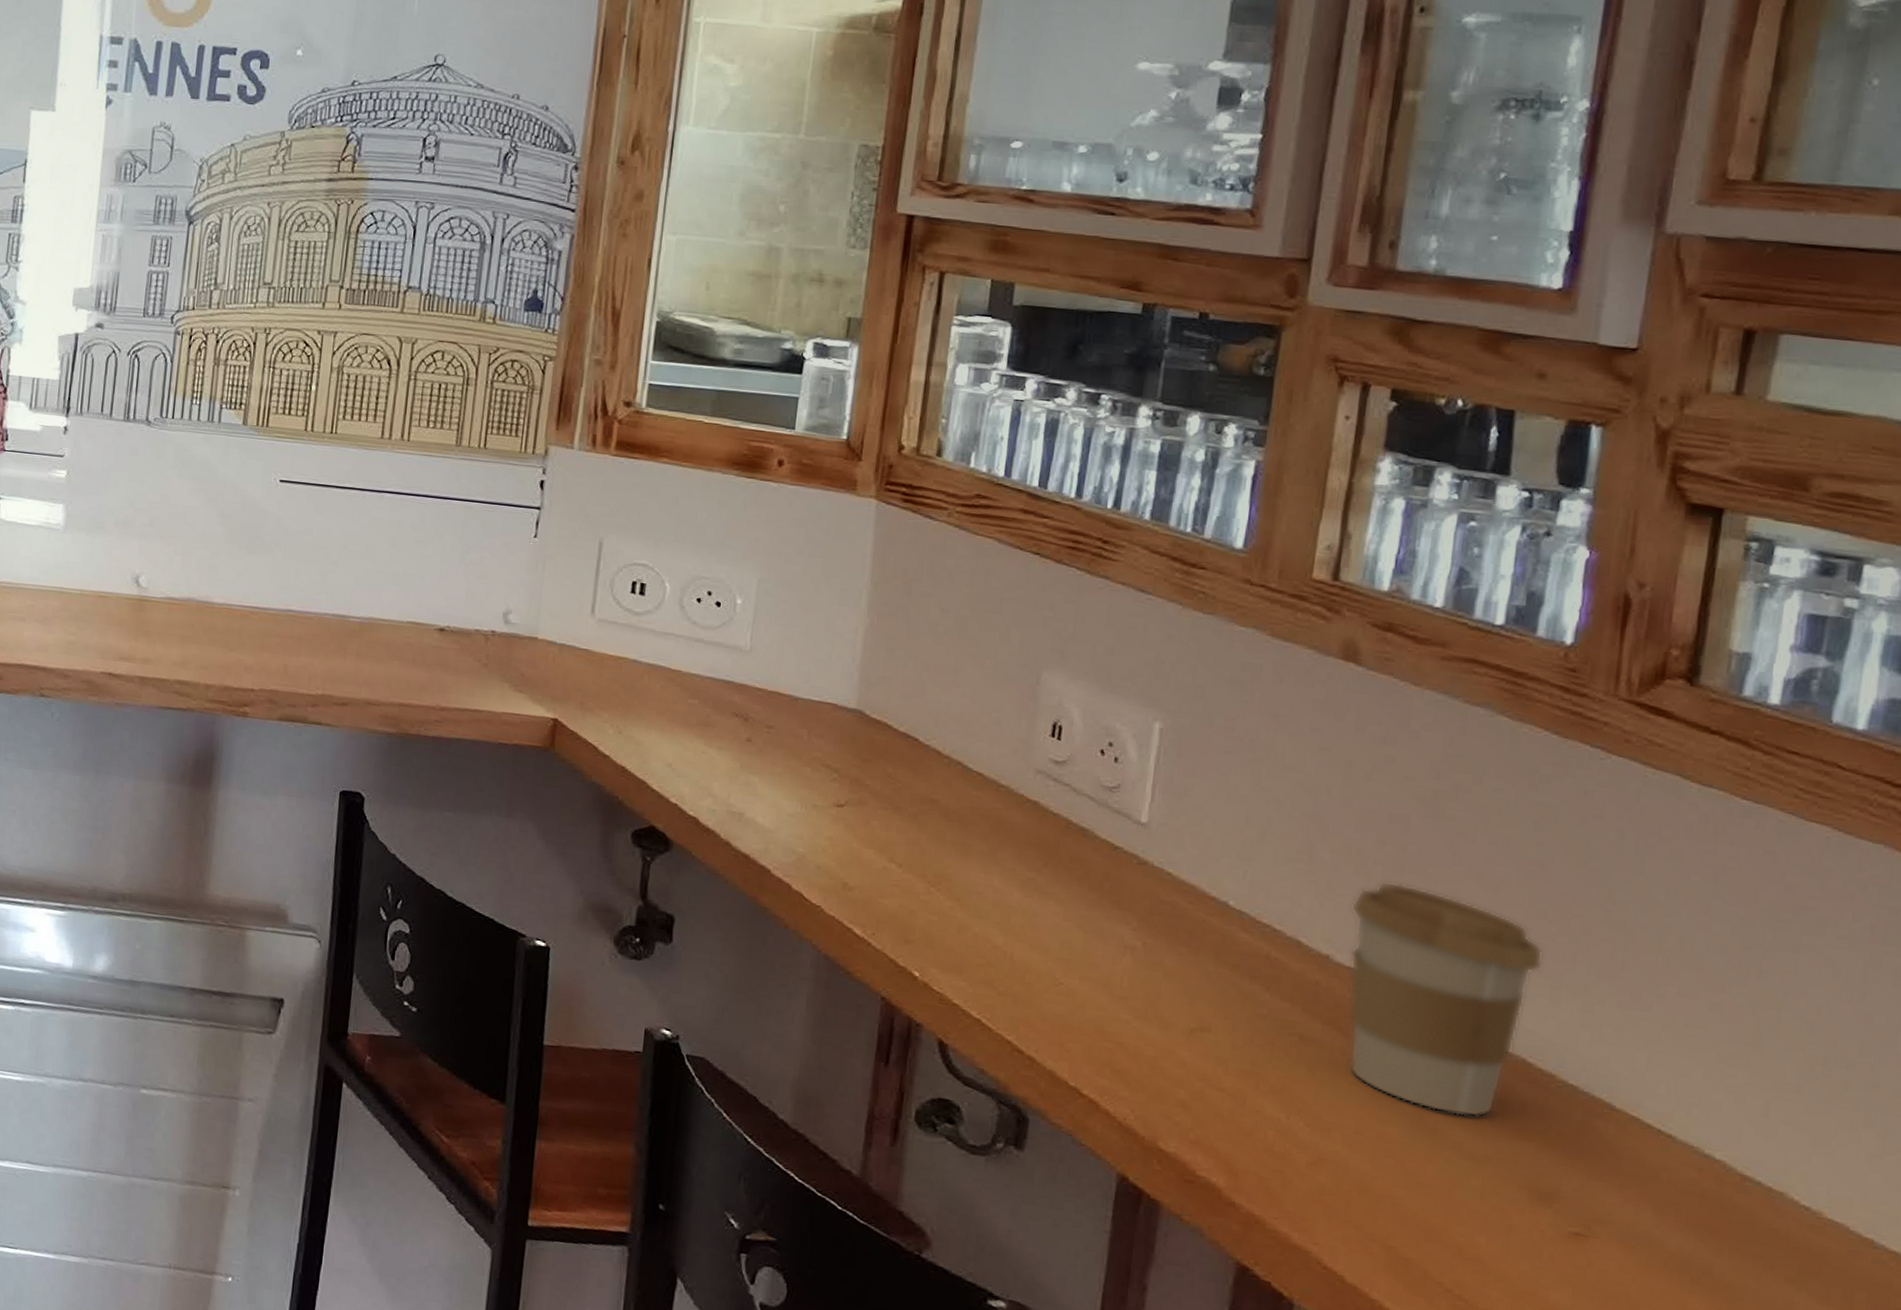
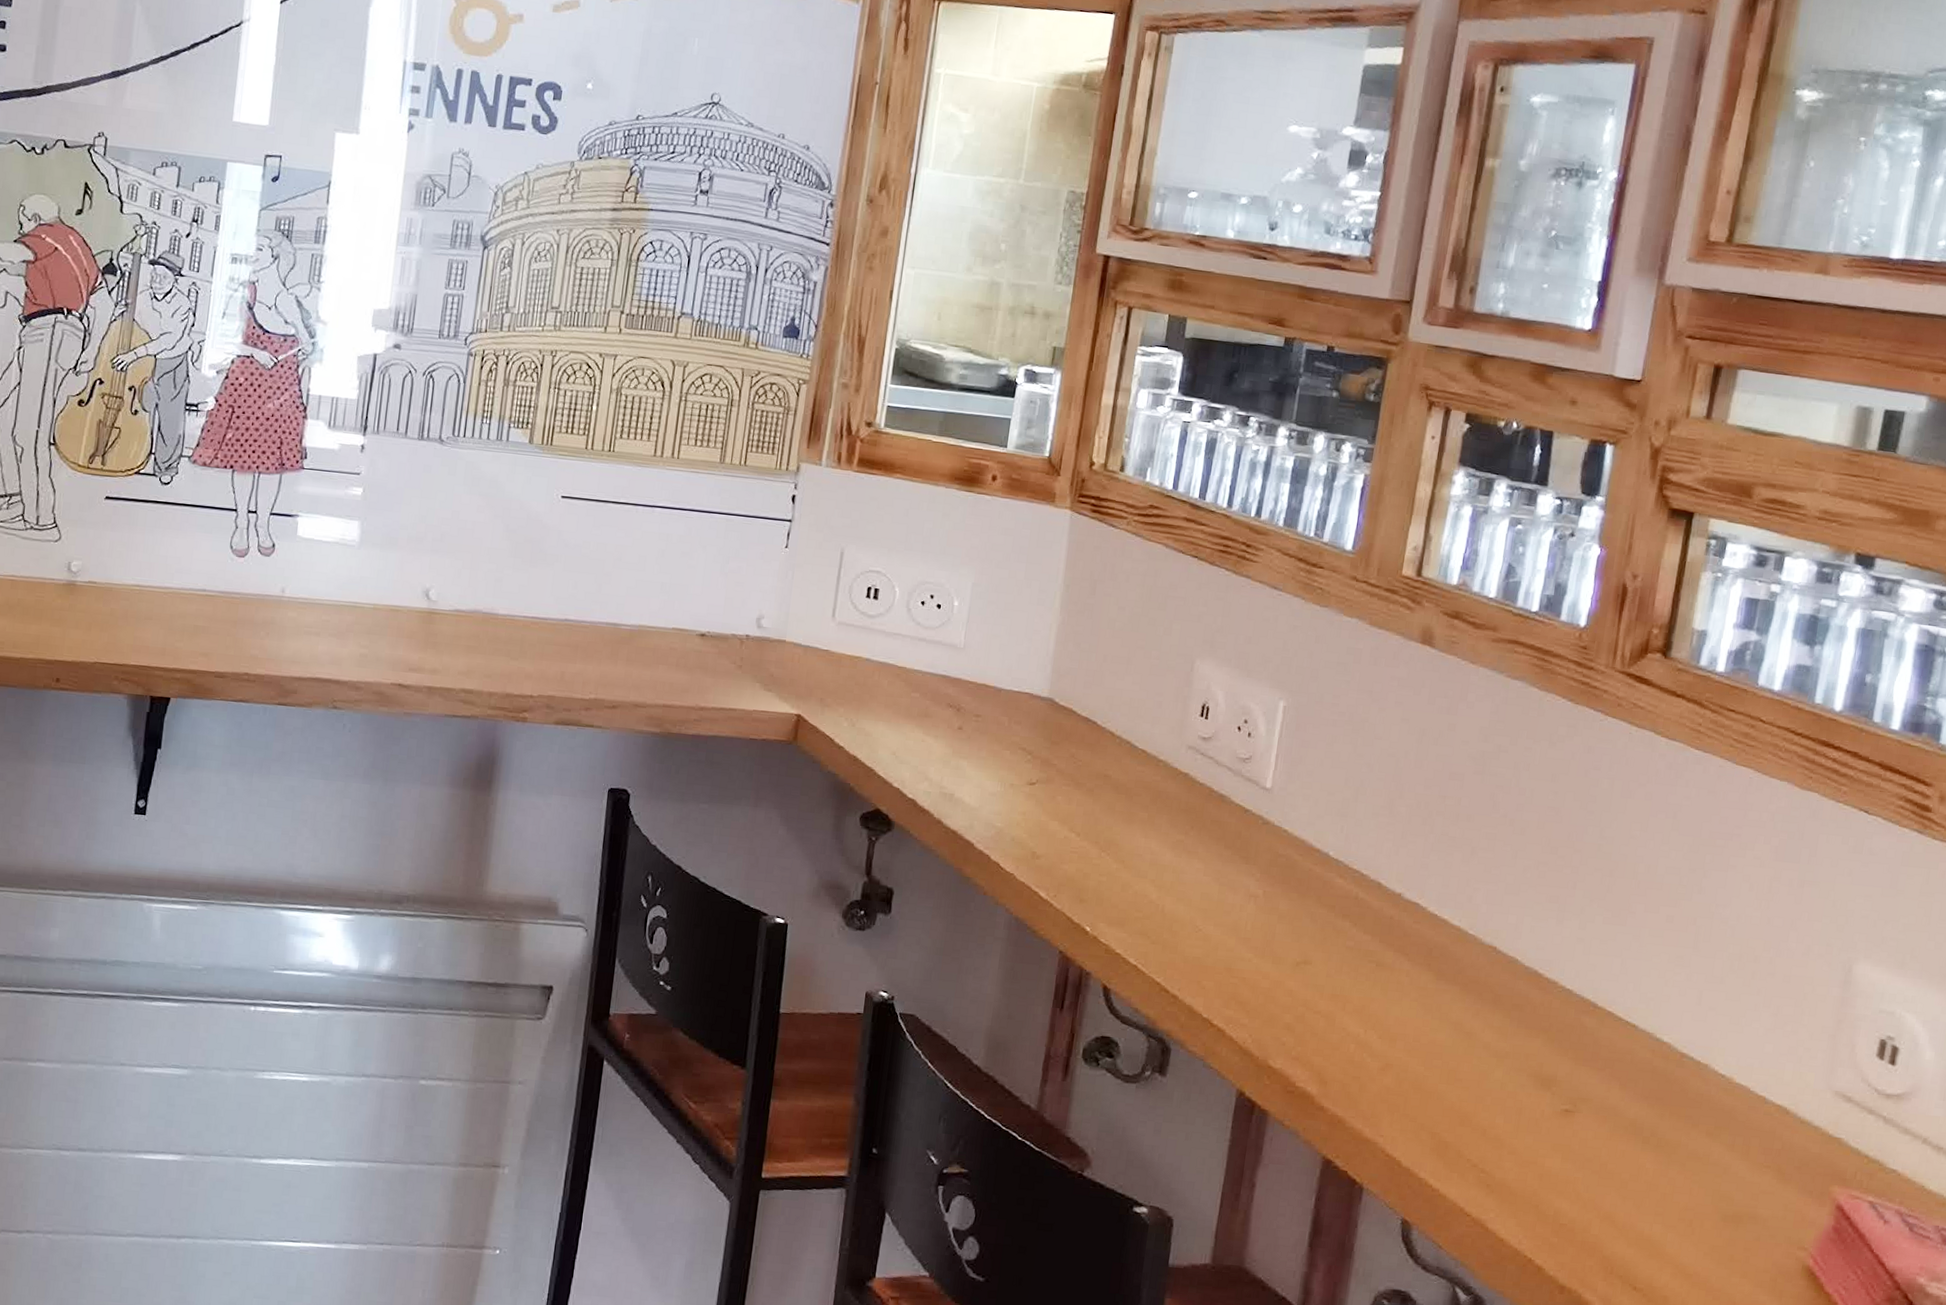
coffee cup: present [1348,881,1544,1118] -> none [1412,829,1554,1021]

